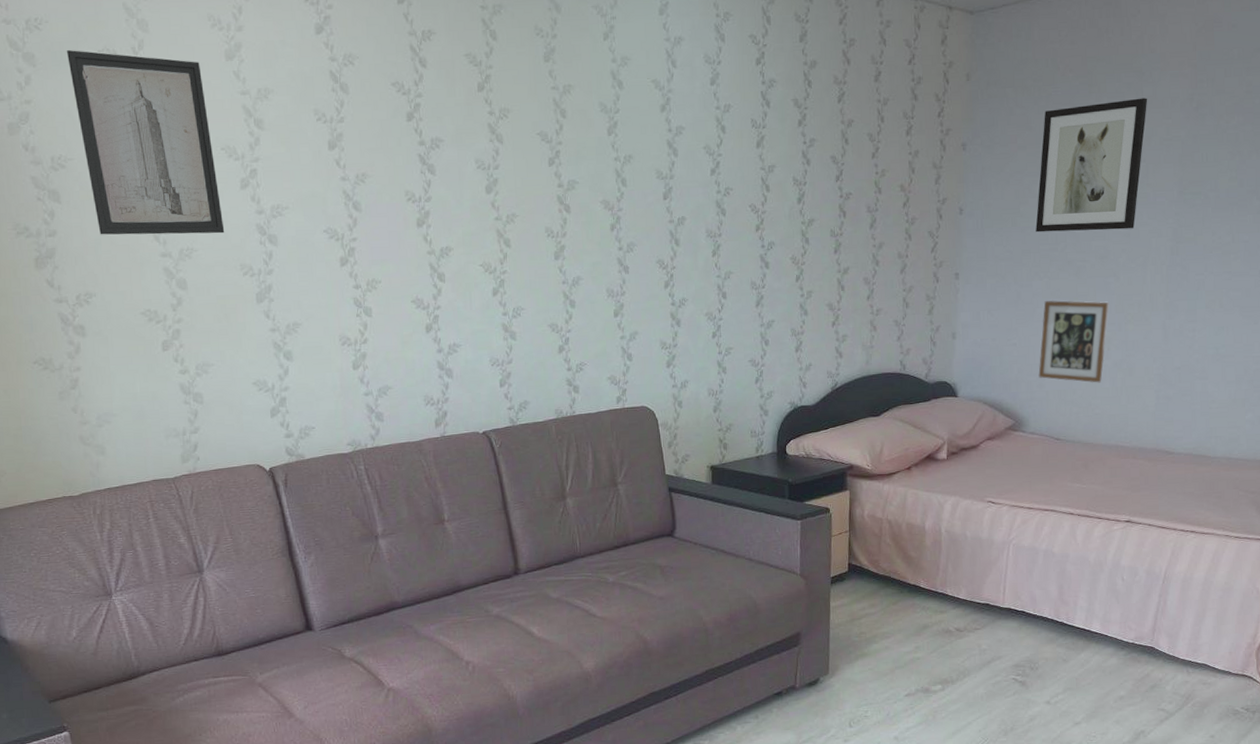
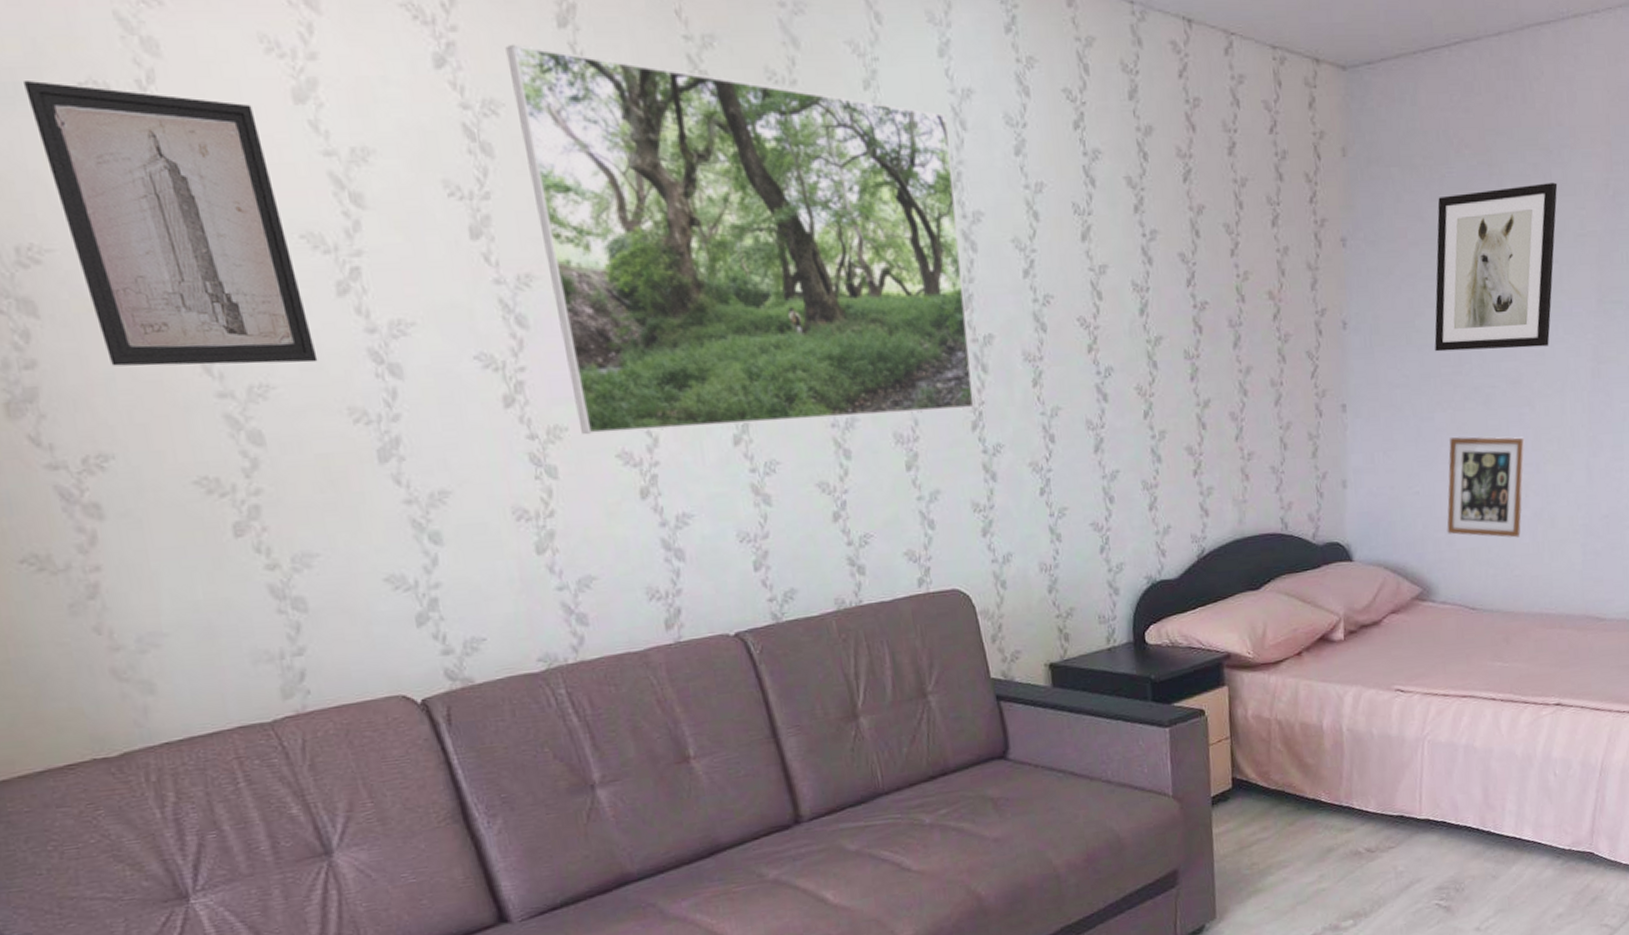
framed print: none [362,16,668,286] -> present [505,44,974,435]

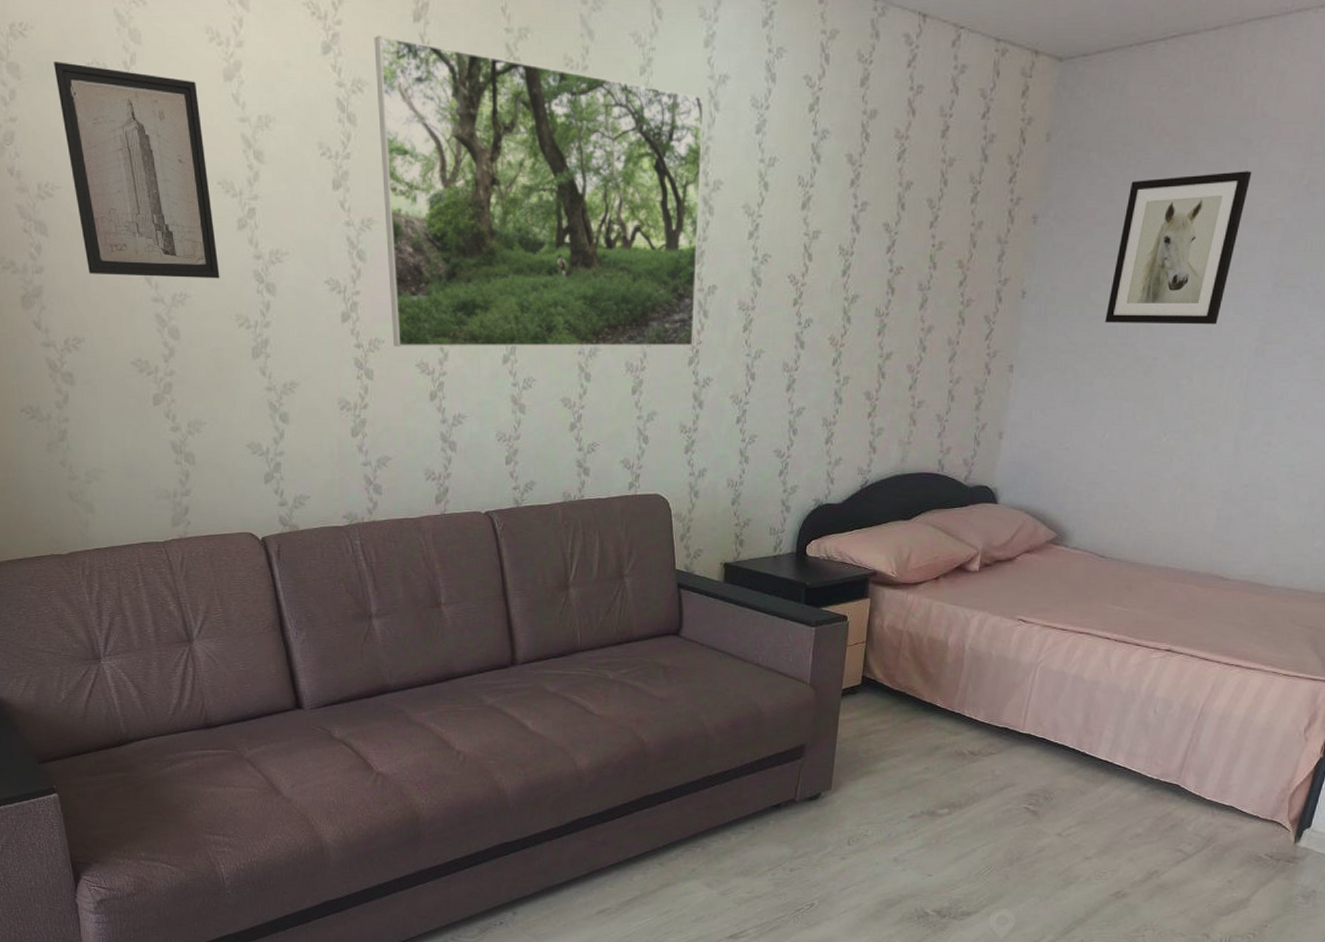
picture frame: present [1447,437,1525,538] -> none [1089,402,1178,497]

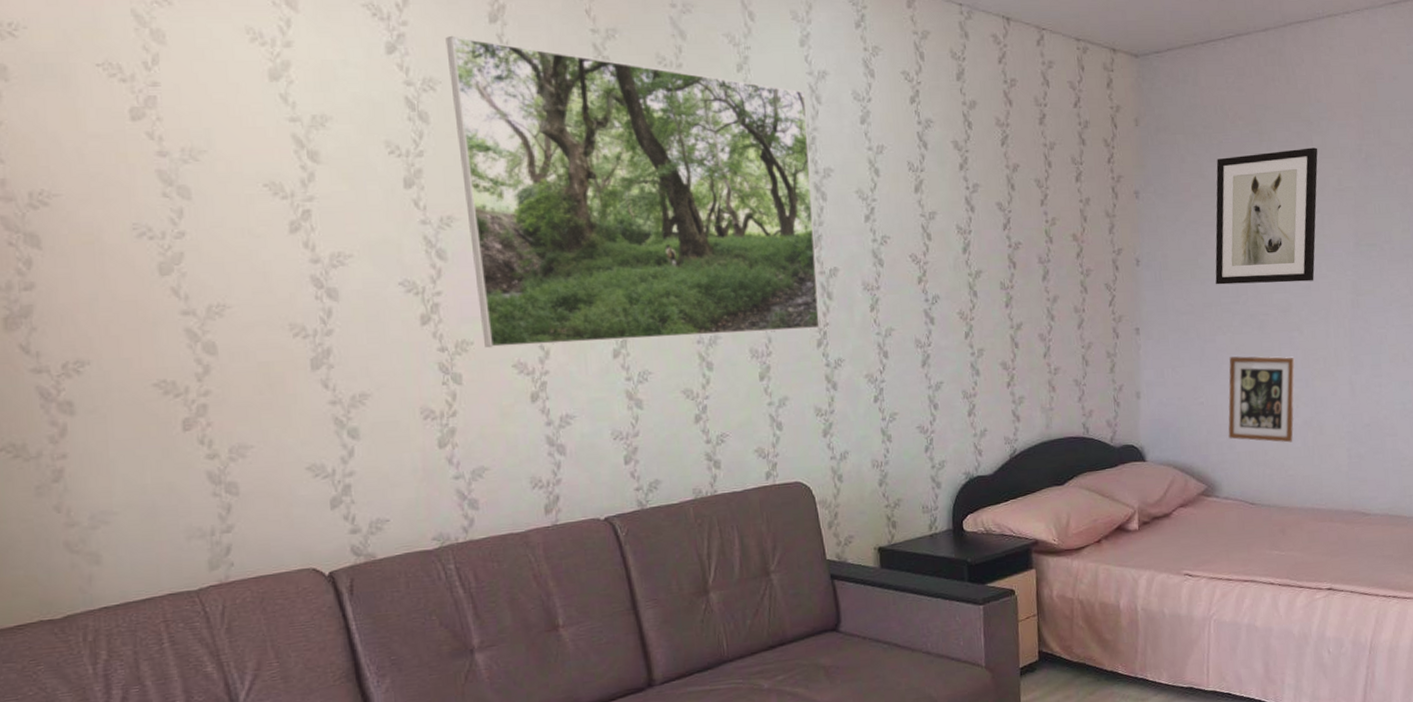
wall art: present [54,62,220,279] -> none [53,63,268,289]
picture frame: none [1089,402,1178,497] -> present [1228,356,1295,443]

